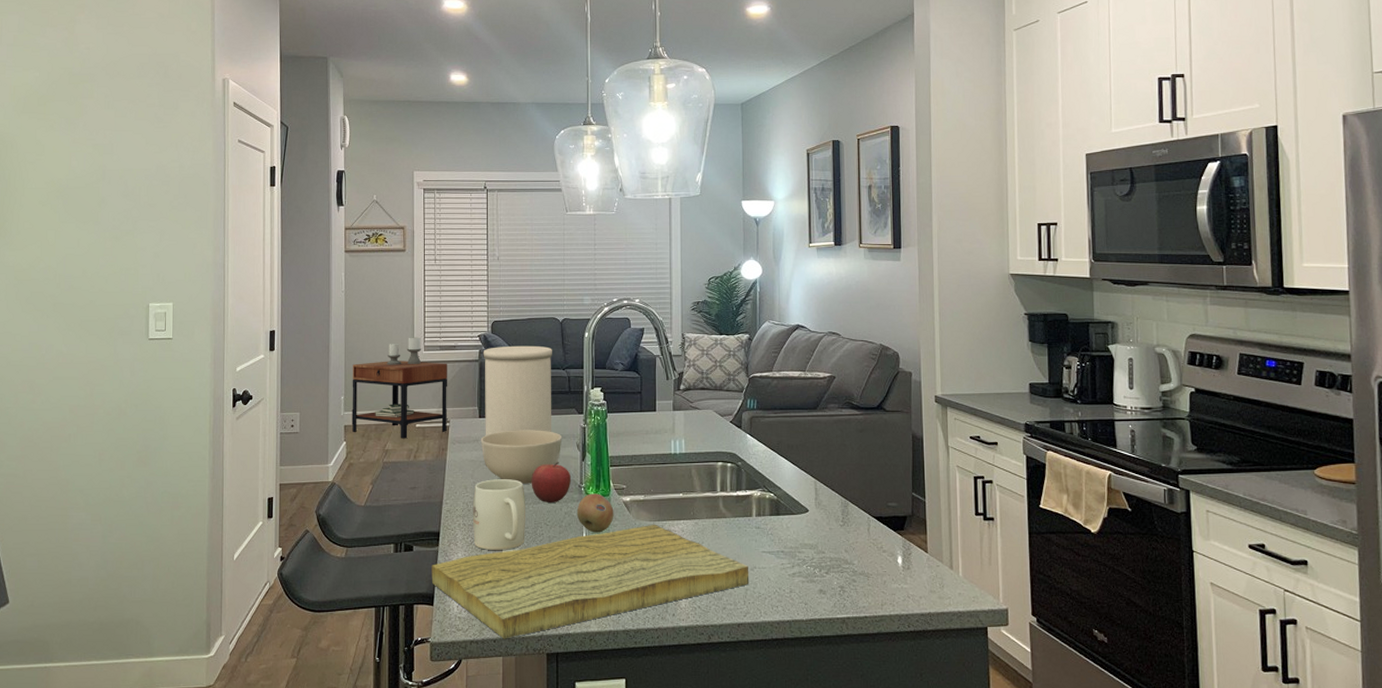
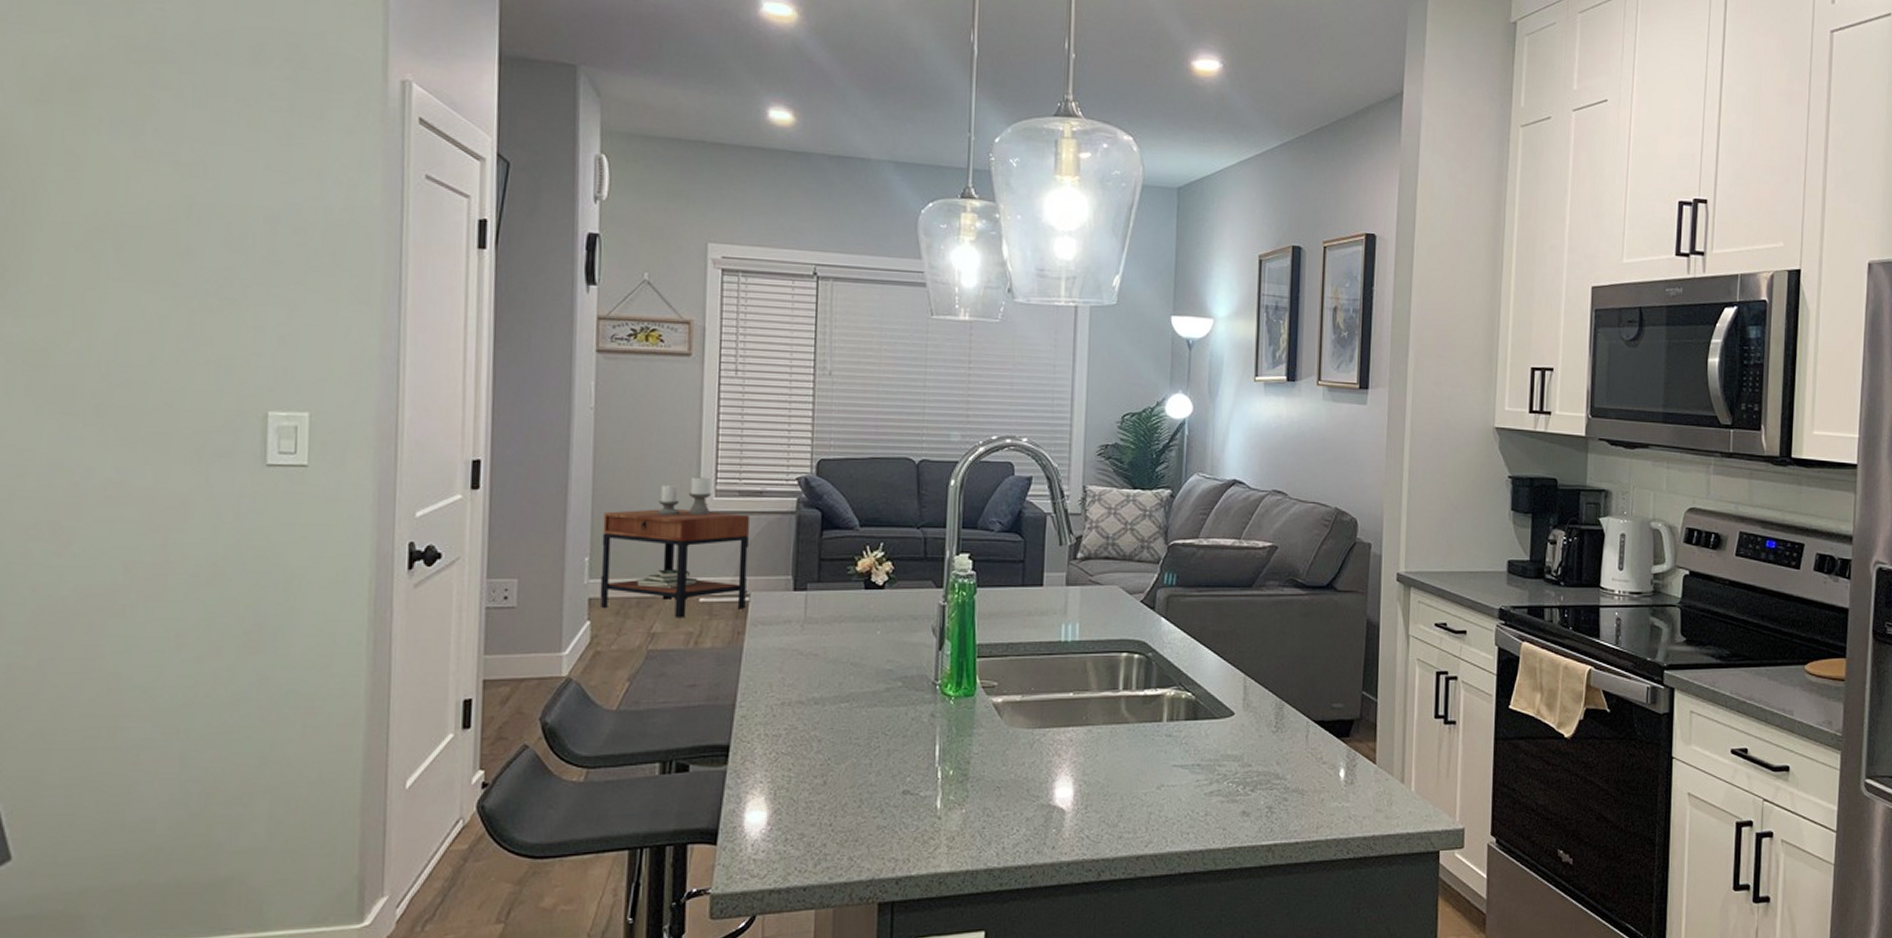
cutting board: present [431,524,750,639] -> none [715,732,1155,887]
mug: present [472,479,526,550] -> none [778,674,857,769]
bowl: present [480,430,562,484] -> none [794,608,913,680]
canister: present [483,345,552,435] -> none [801,493,903,615]
fruit: present [531,461,571,504] -> none [865,650,922,706]
fruit: present [576,493,614,533] -> none [927,693,980,744]

